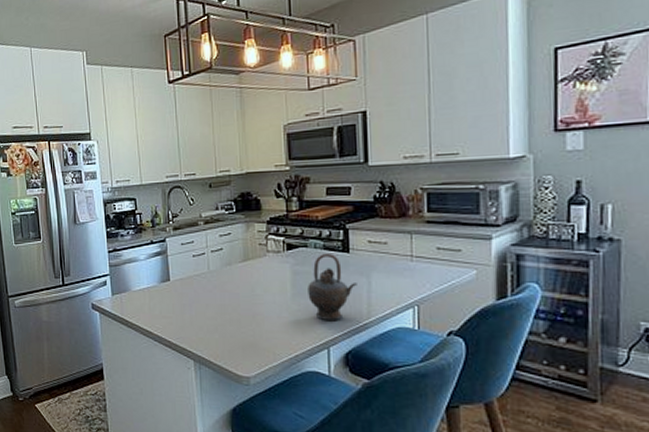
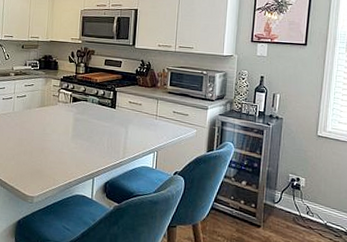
teapot: present [308,253,357,320] -> none [83,107,118,158]

